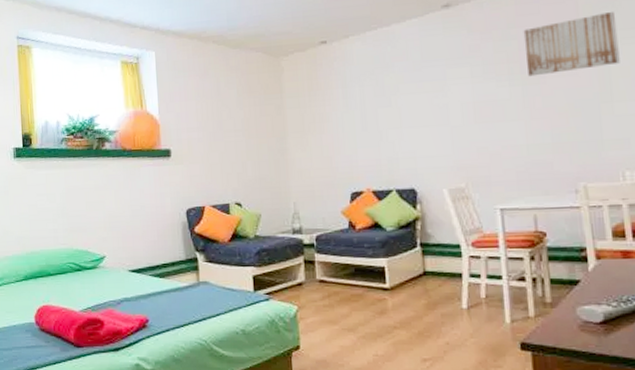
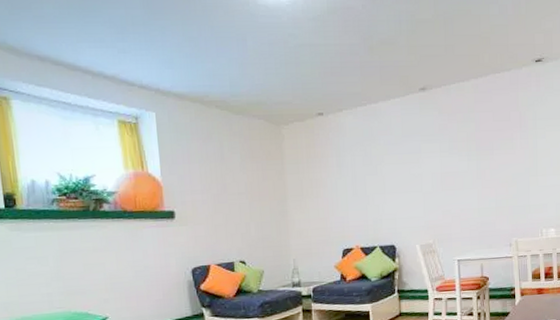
wall art: present [523,11,620,77] -> none [479,104,544,153]

